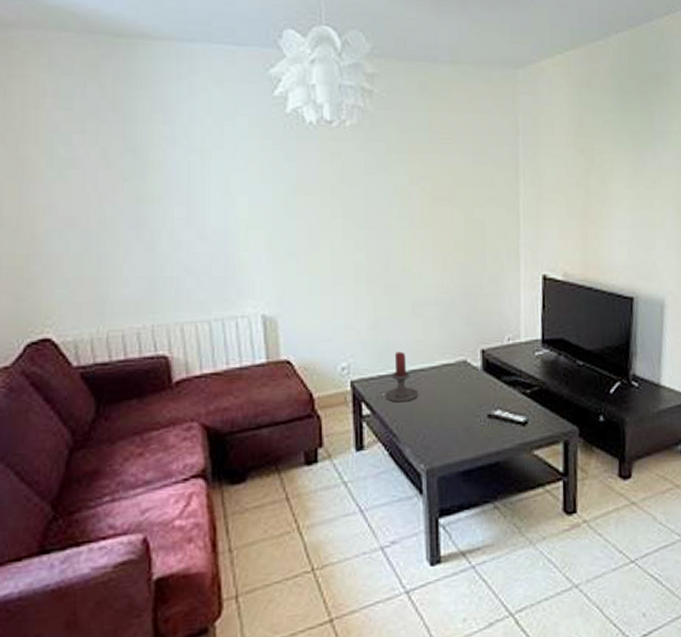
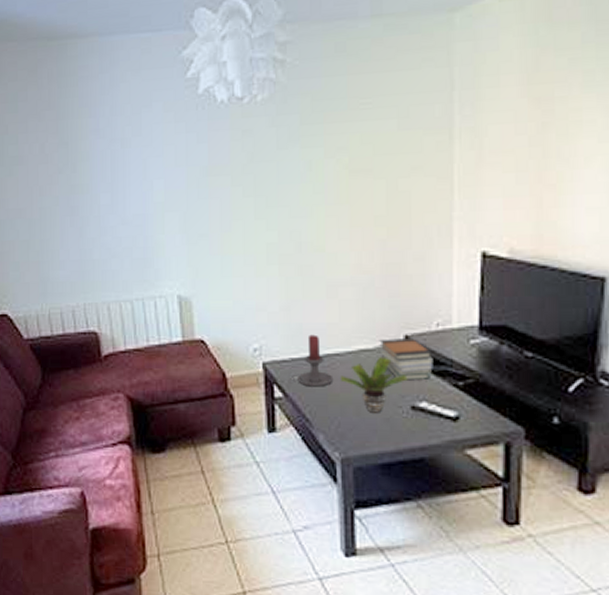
potted plant: none [424,370,485,424] -> present [340,356,408,413]
book stack: none [459,351,506,391] -> present [379,337,433,381]

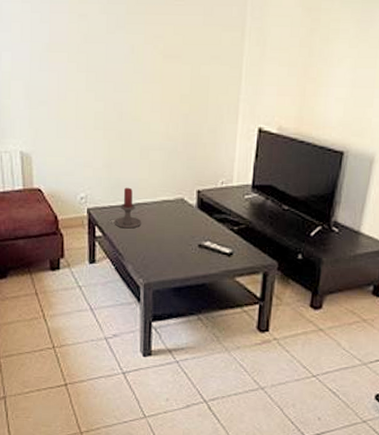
potted plant: present [340,356,408,413] -> none [146,206,198,250]
book stack: present [379,337,433,381] -> none [178,192,217,225]

